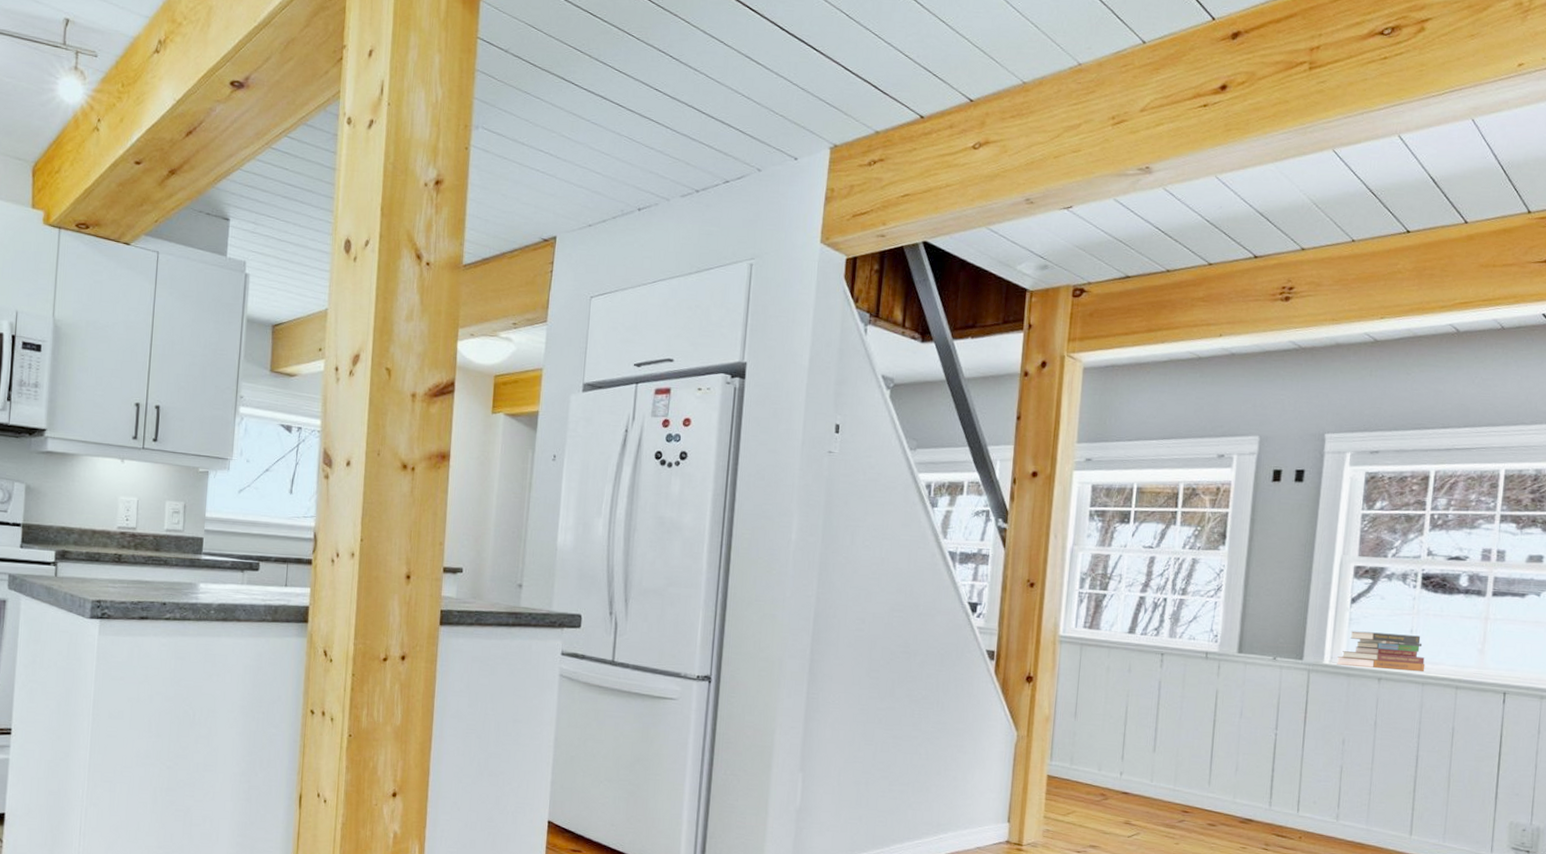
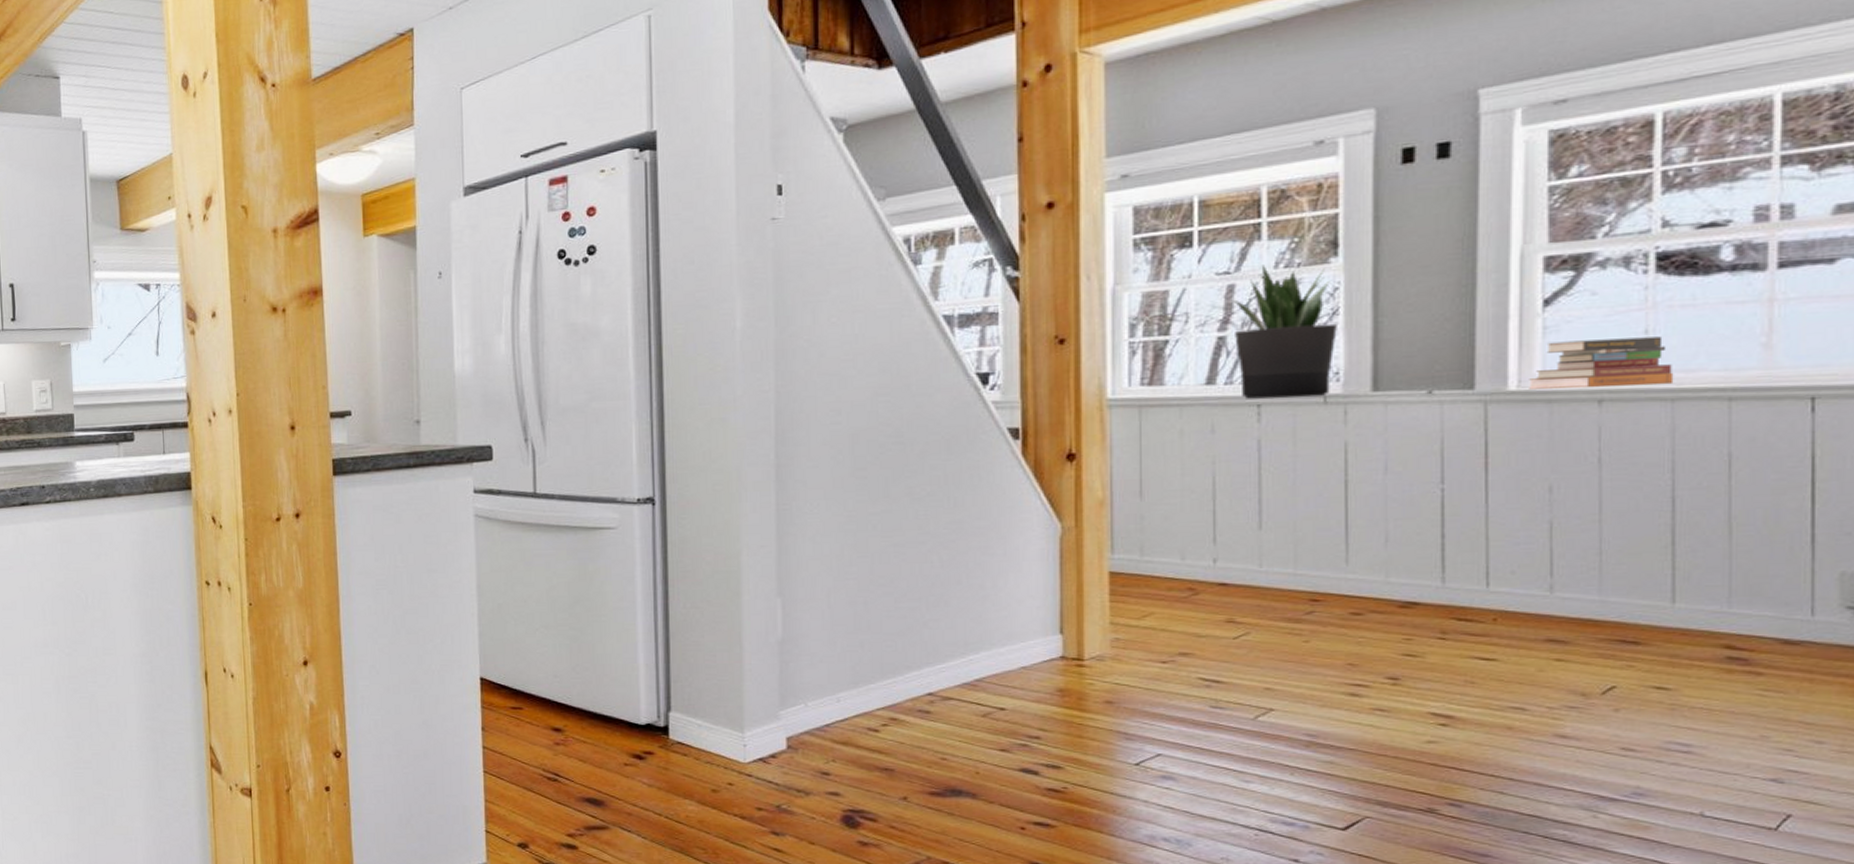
planter: none [1151,544,1220,653] -> present [1233,265,1337,399]

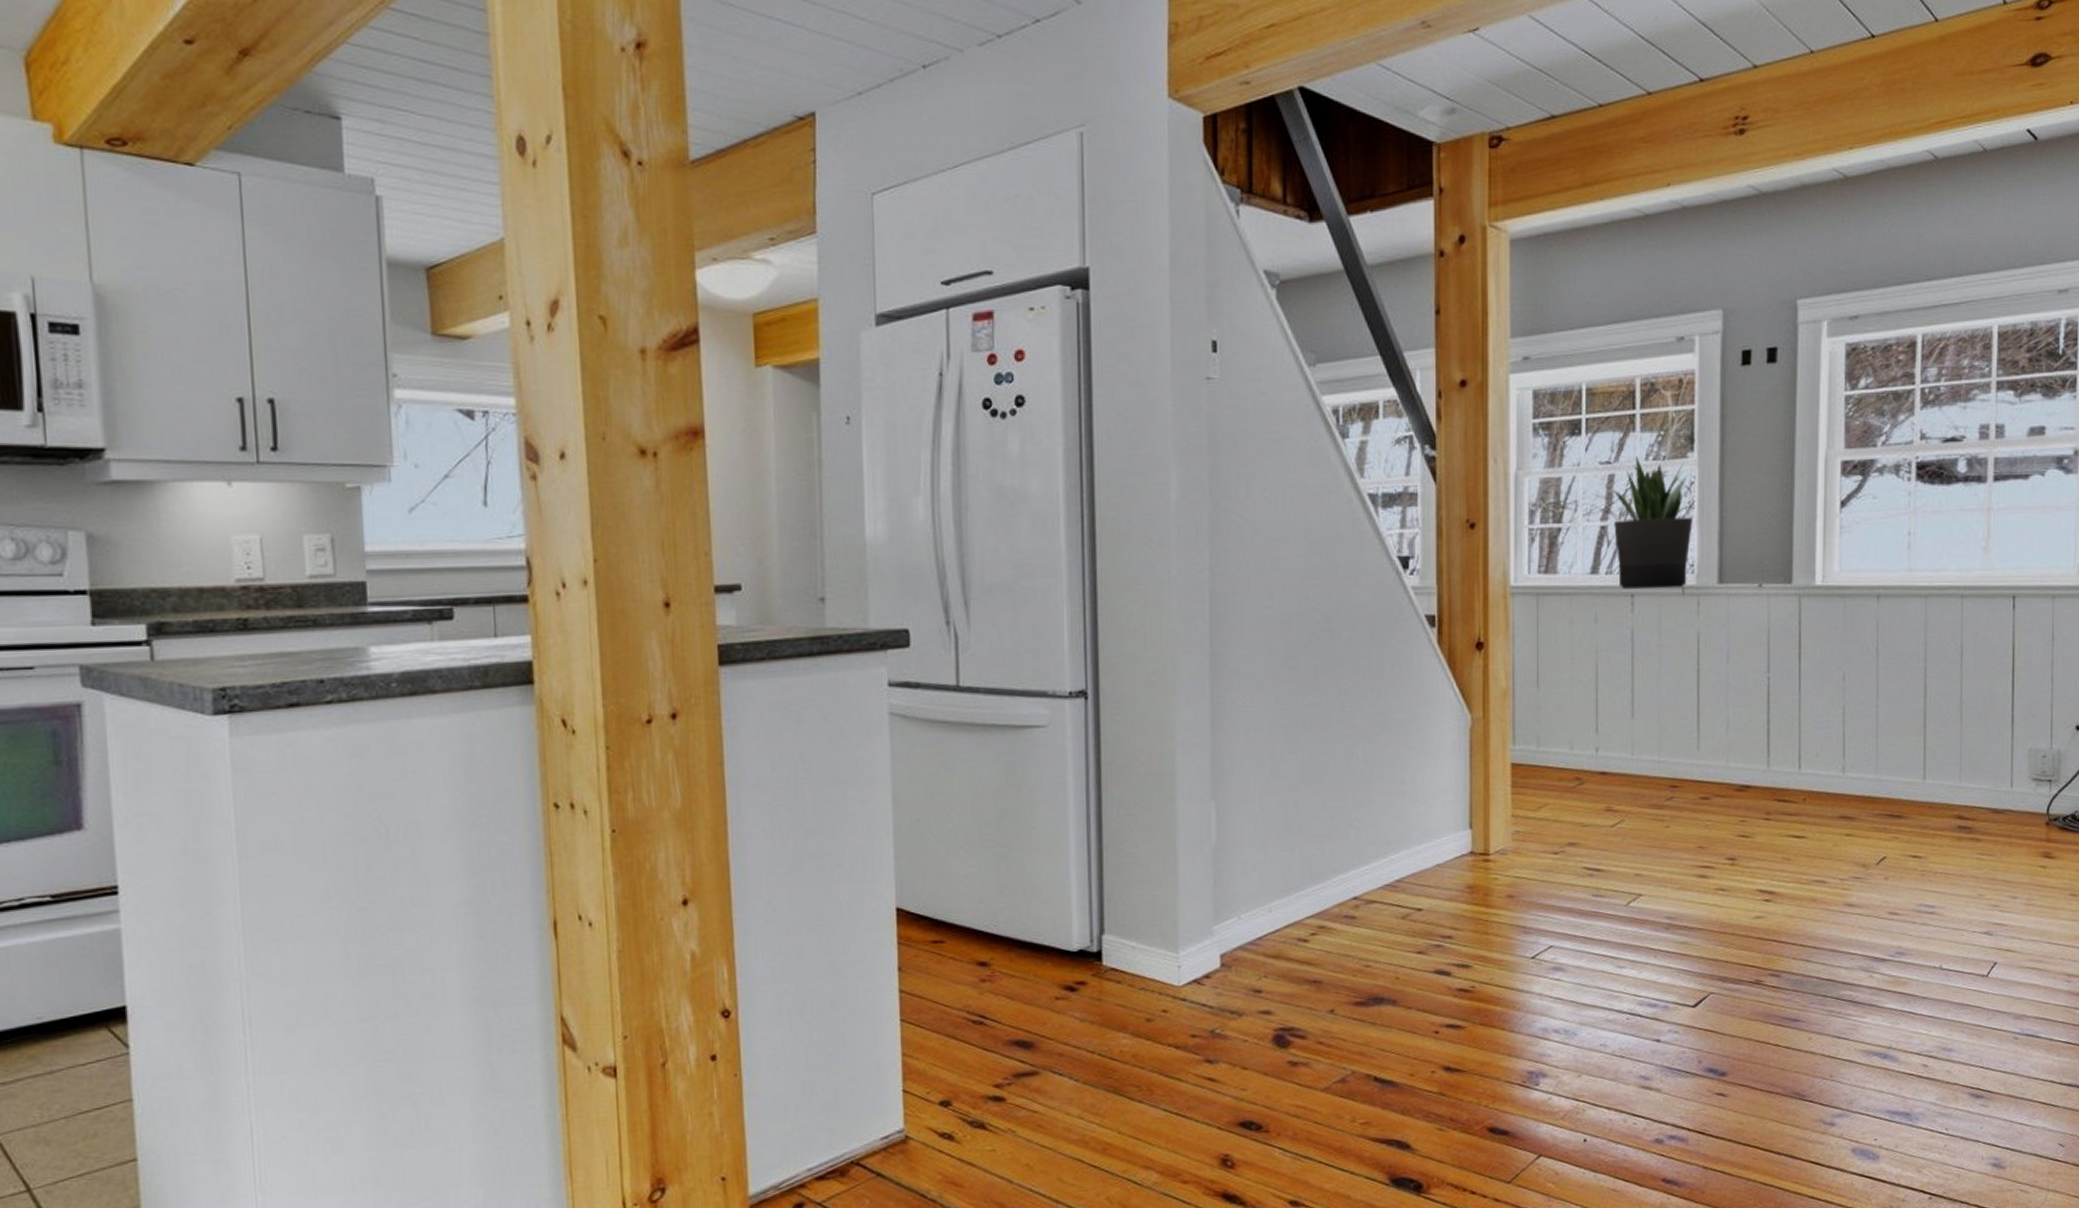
books: present [1529,336,1674,389] -> none [1830,539,1927,585]

